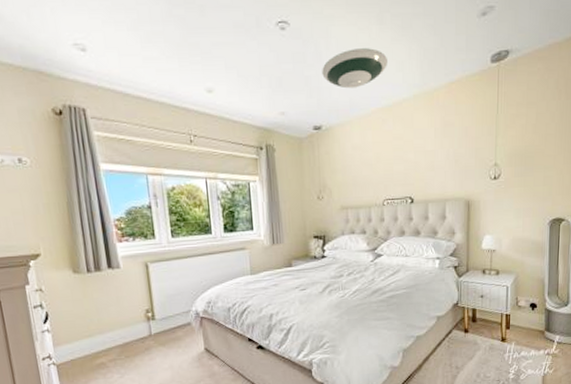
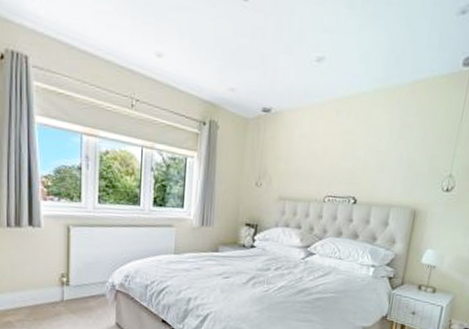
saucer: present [322,48,387,89] -> none [280,31,352,74]

